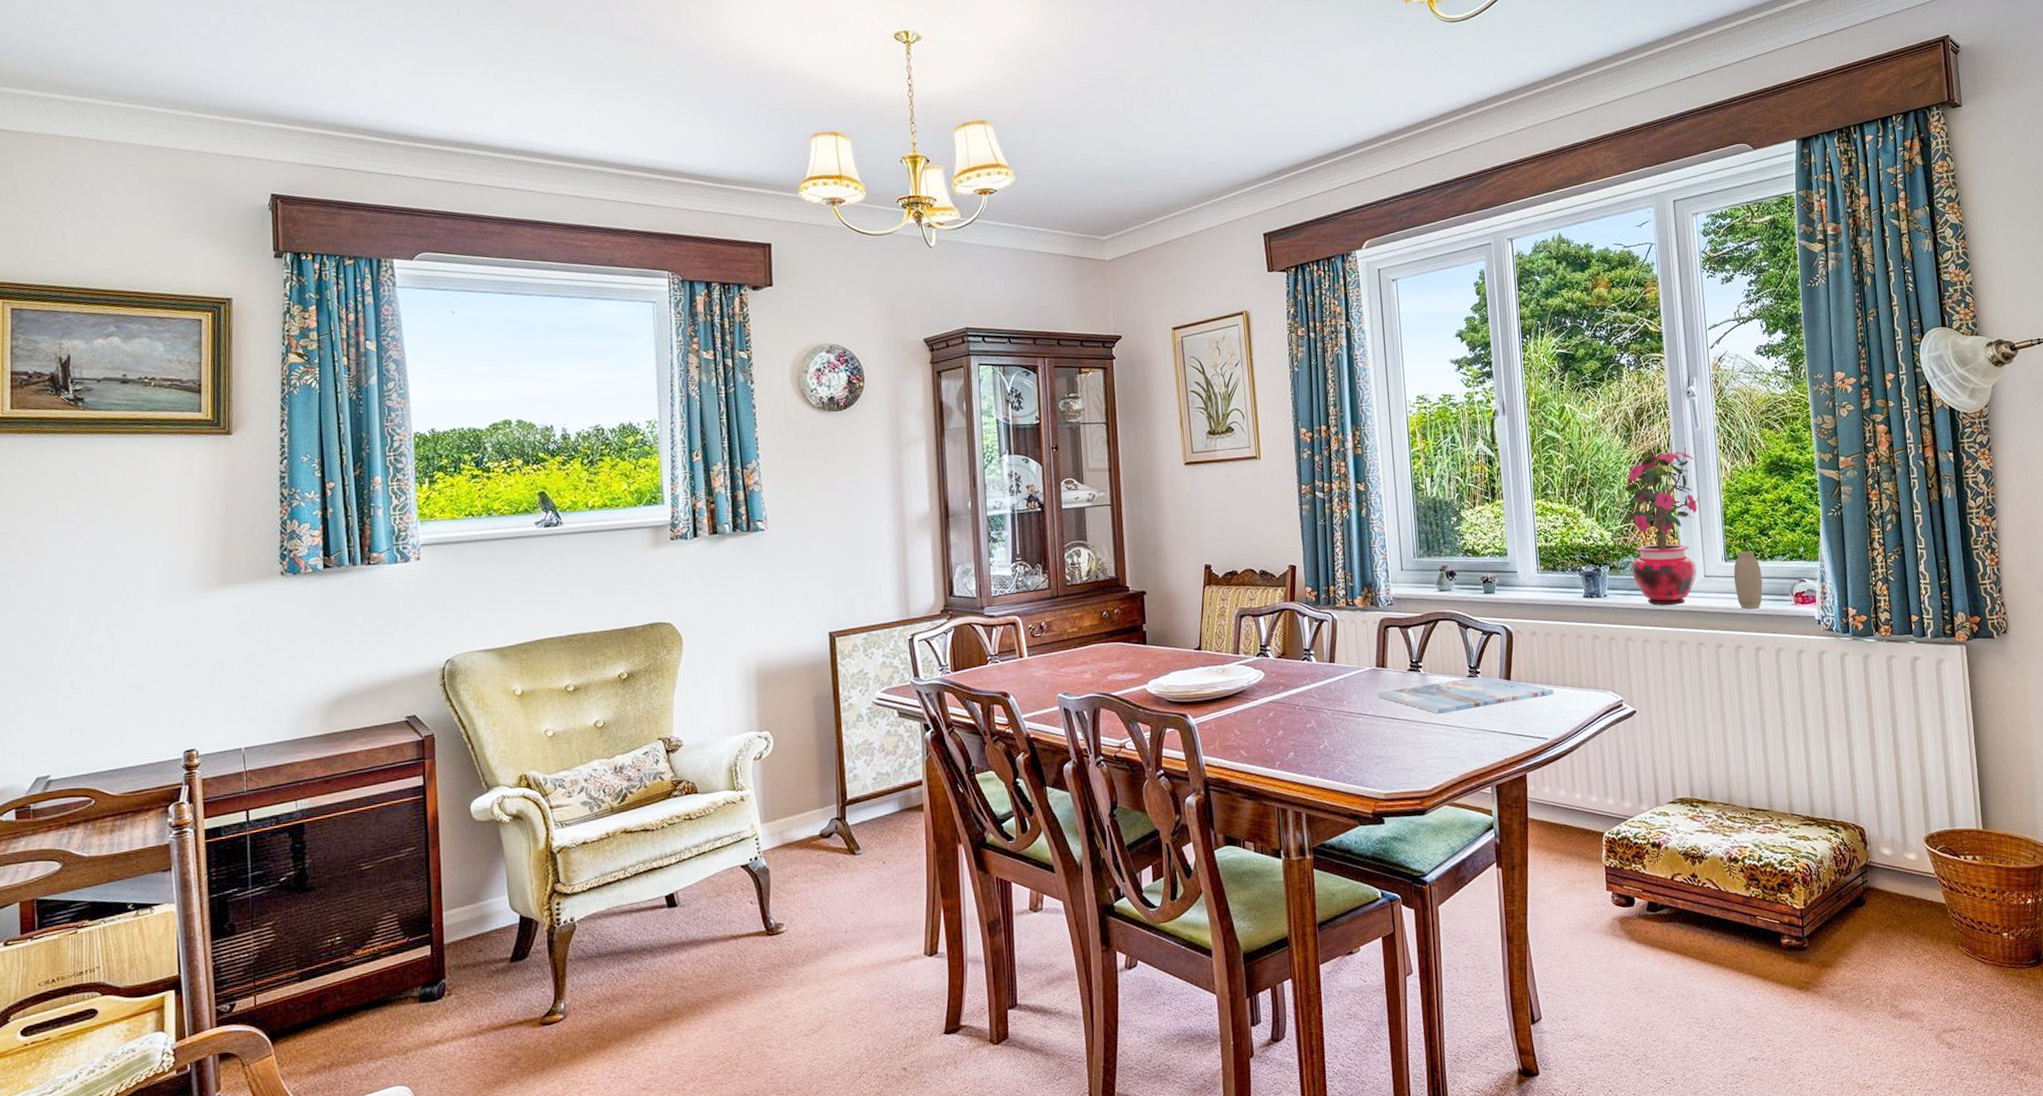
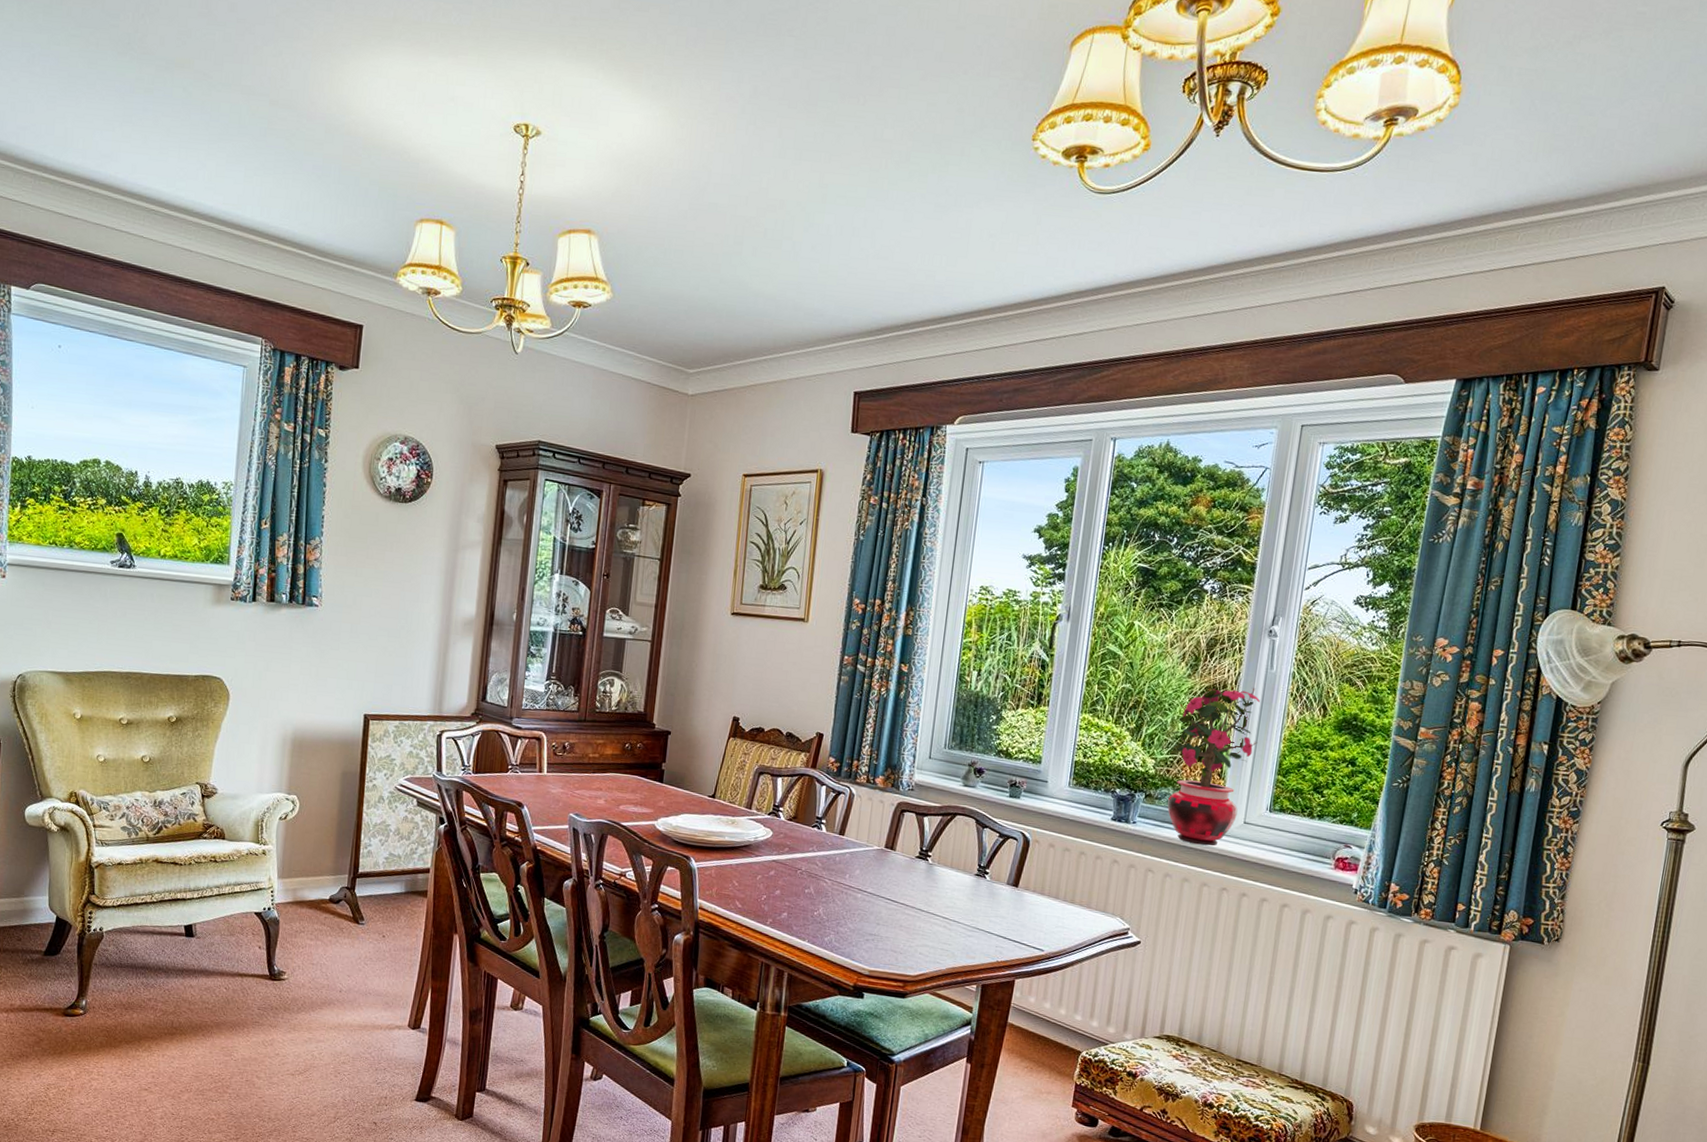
magazine: present [1377,675,1554,714] -> none [880,872,1060,909]
vase: present [1733,551,1763,610] -> none [1273,805,1306,866]

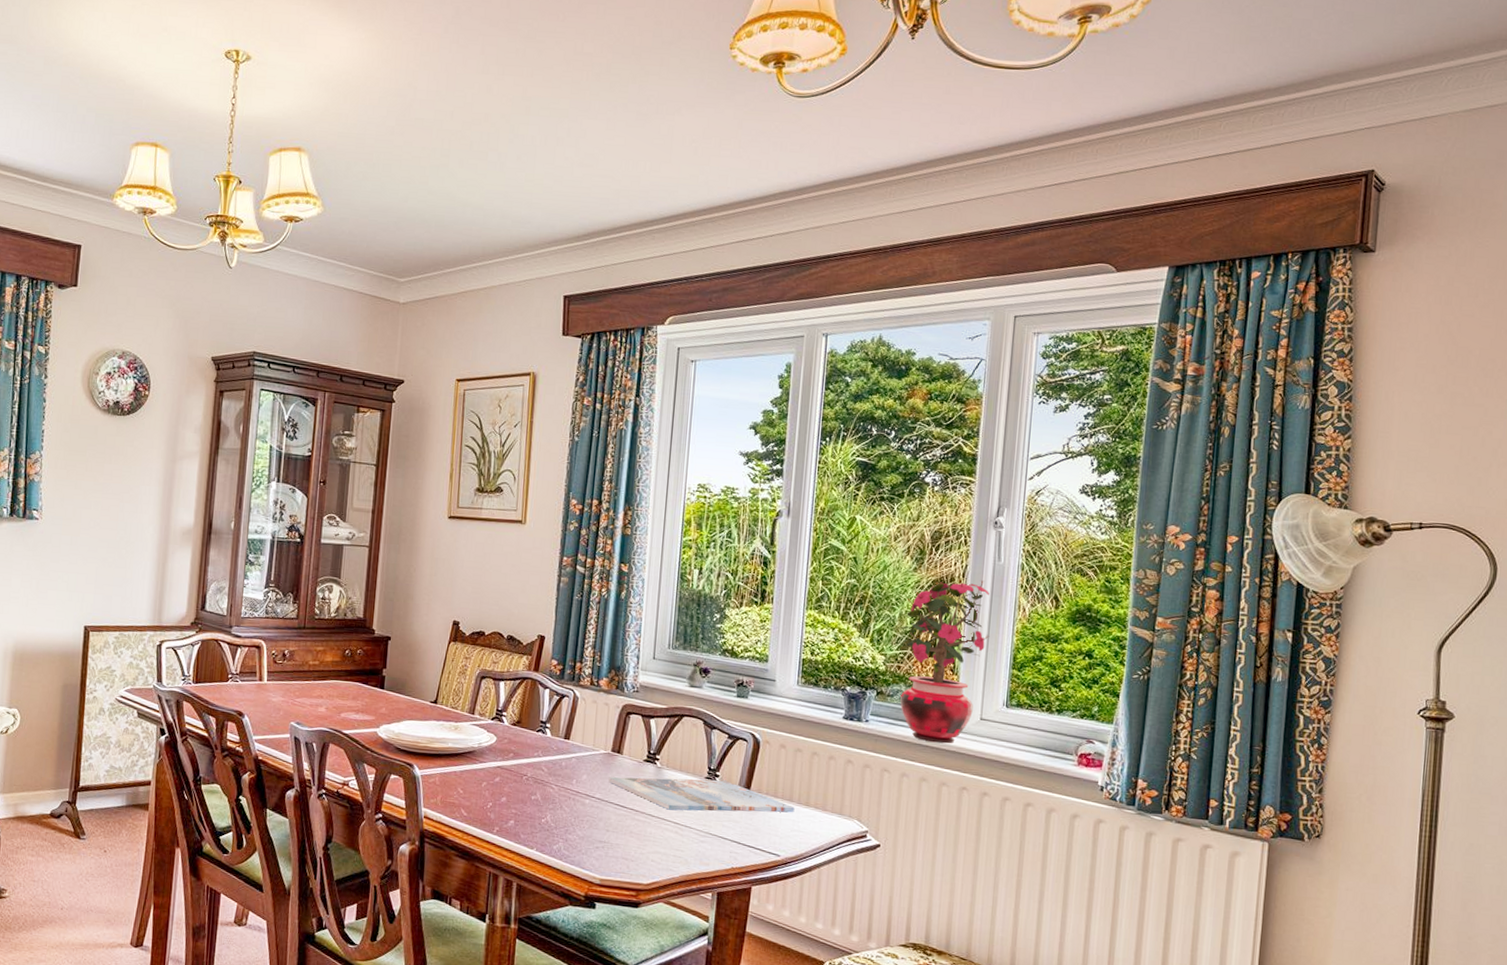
magazine: none [880,872,1060,909] -> present [608,777,795,812]

